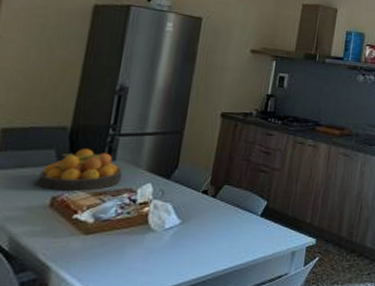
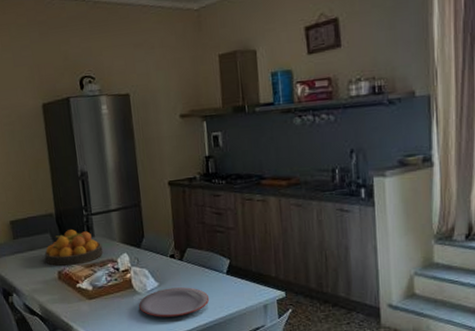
plate: none [148,227,236,260] -> present [138,287,210,317]

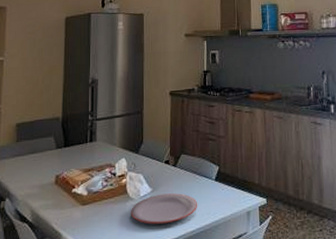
fruit bowl: present [44,229,103,266] -> none [45,134,103,170]

